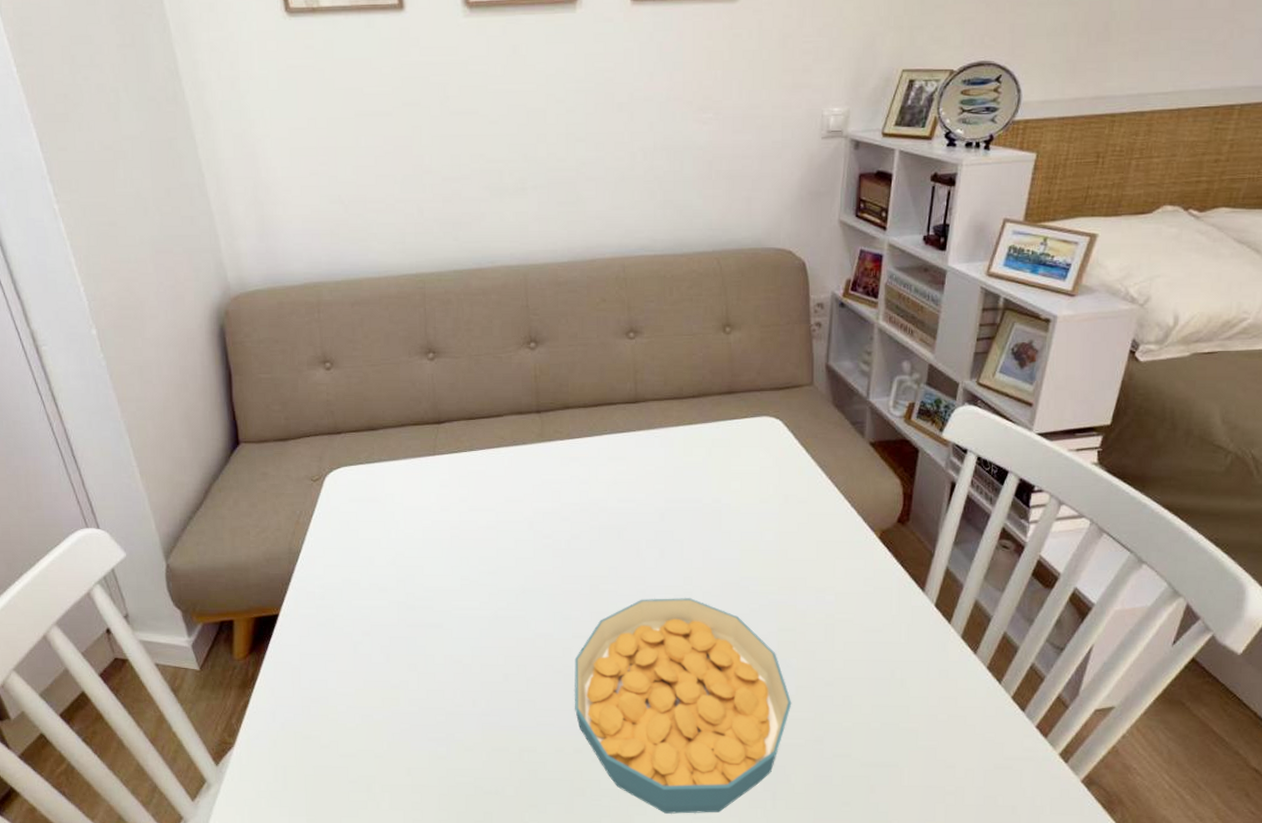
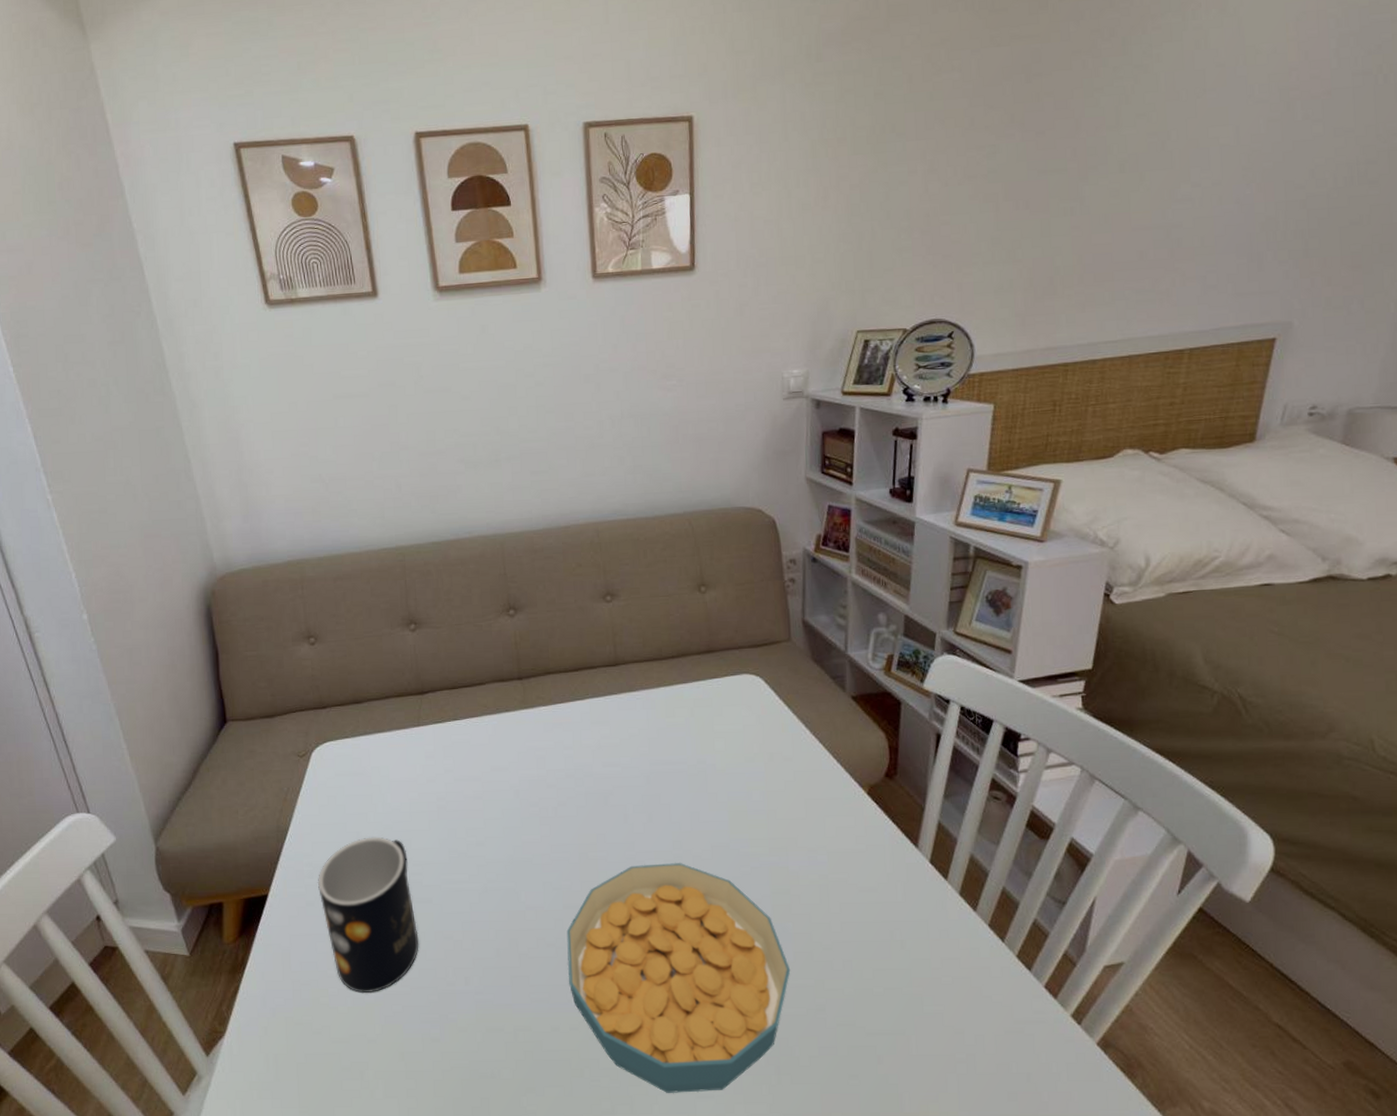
mug: none [328,562,428,712] -> present [317,837,419,994]

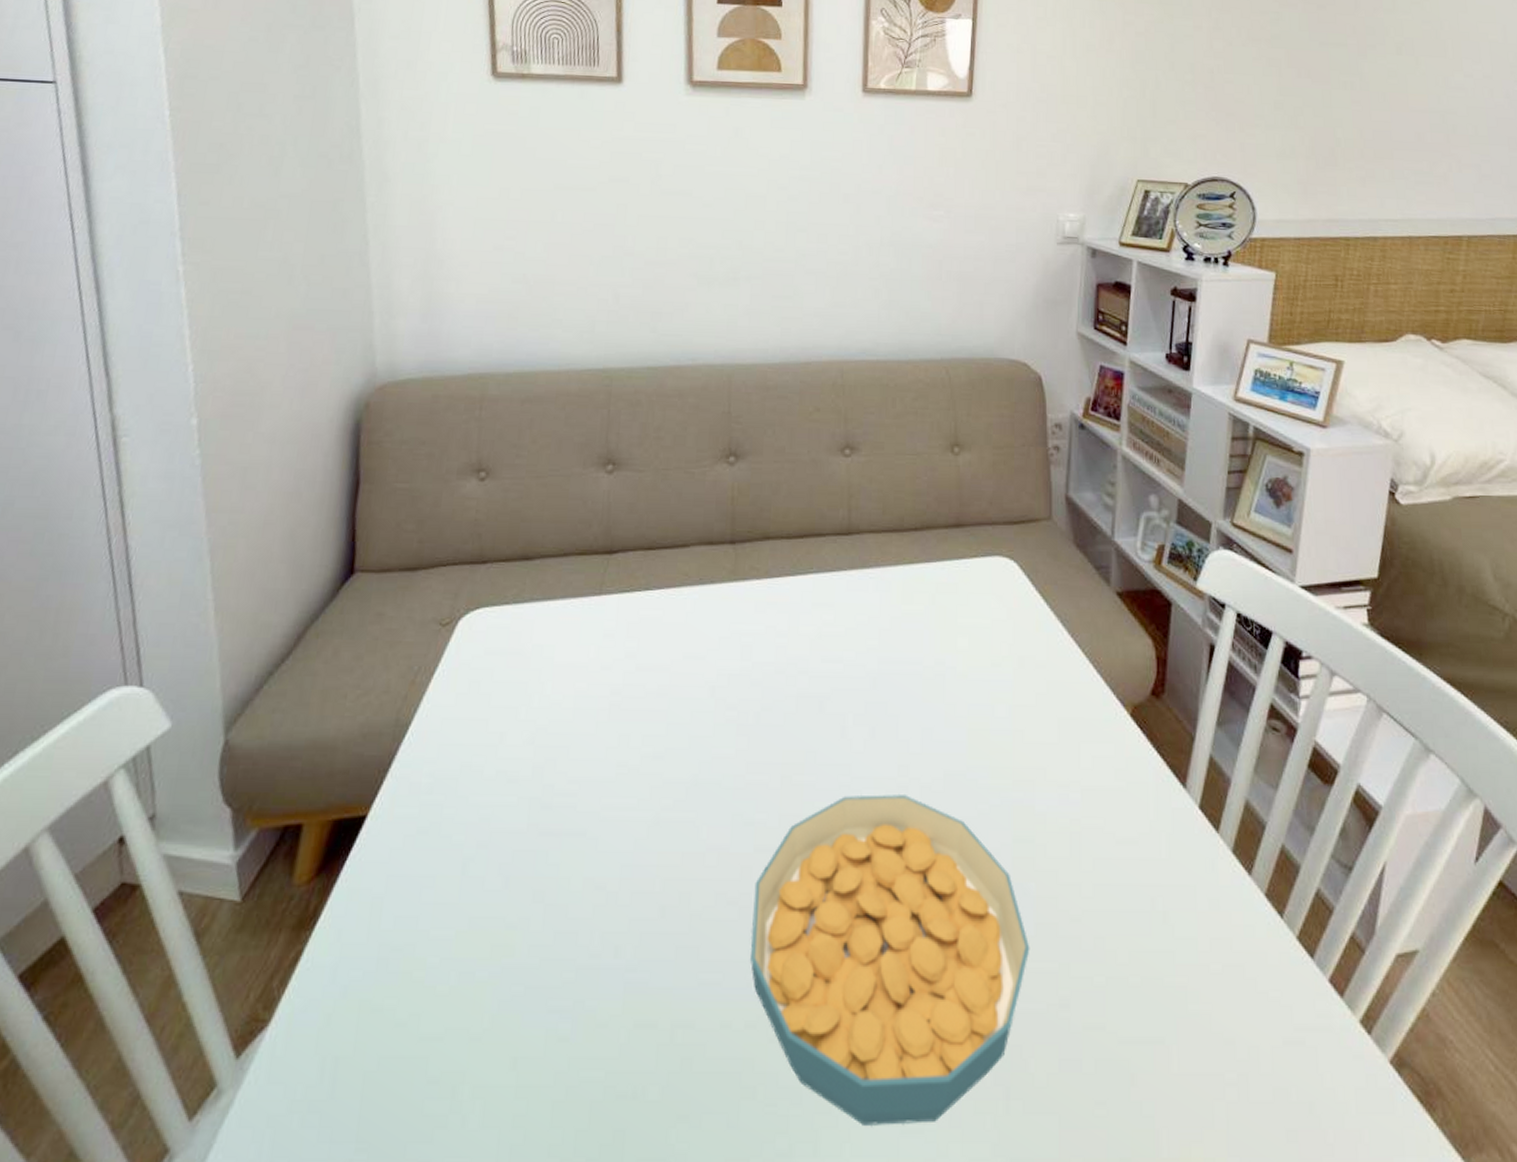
mug: present [317,837,419,994] -> none [436,740,562,966]

